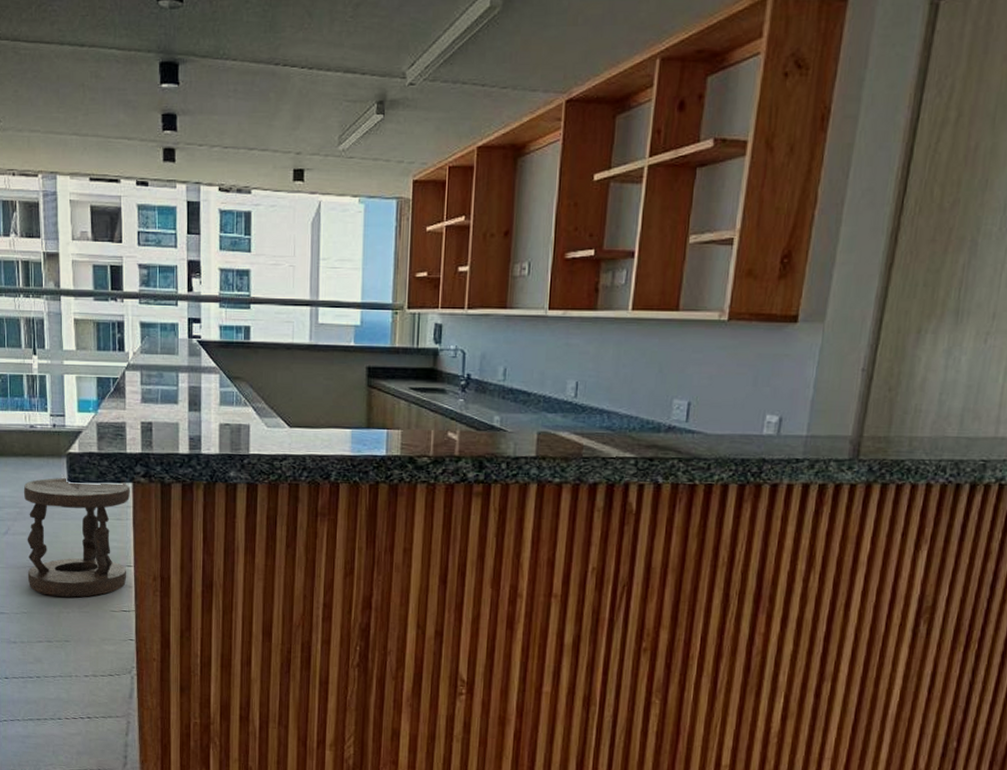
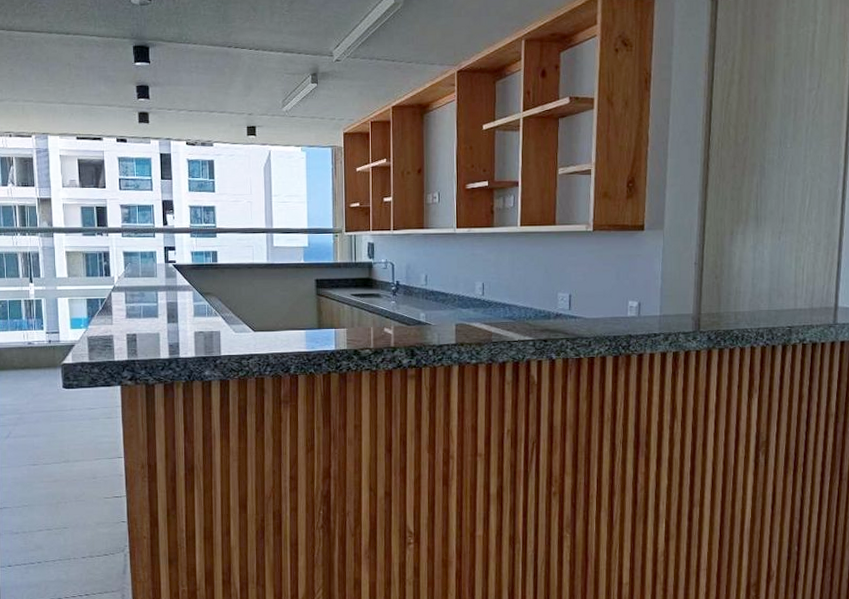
stool: present [23,477,131,598] -> none [23,385,119,489]

